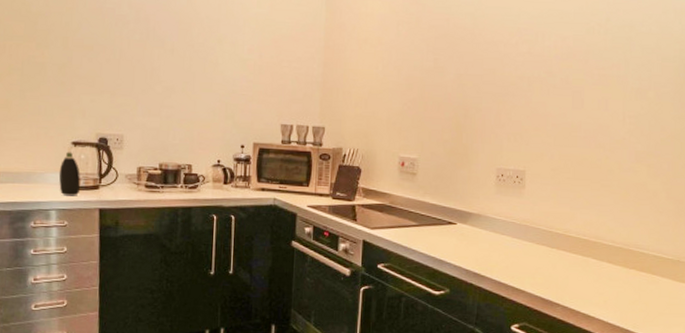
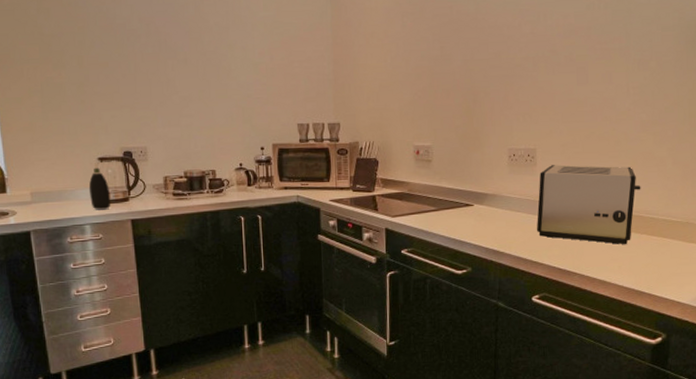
toaster: none [521,189,632,279] -> present [537,165,641,245]

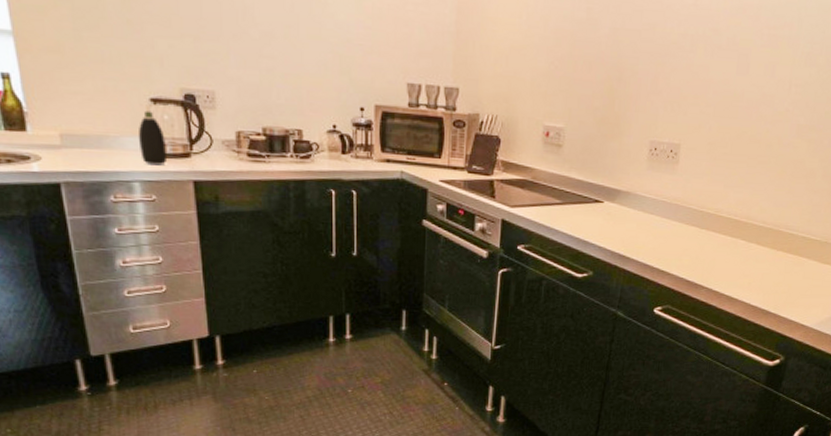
toaster: present [537,165,641,245] -> none [669,165,786,261]

